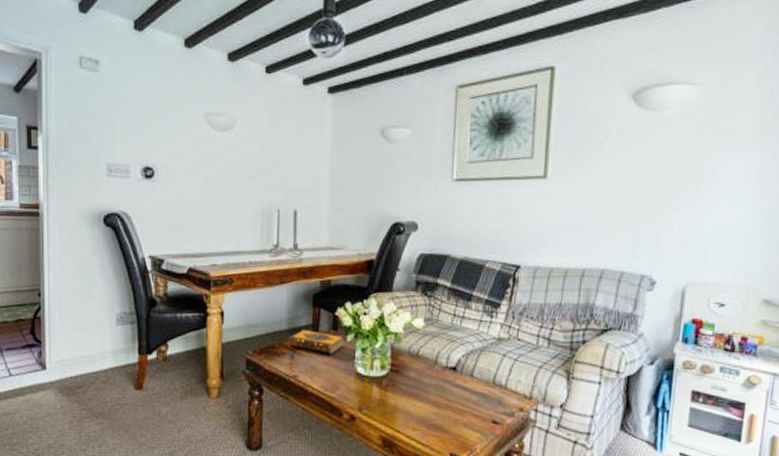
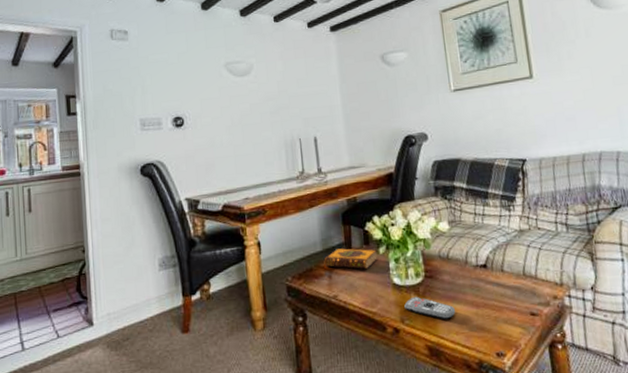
remote control: none [364,388,417,414] -> present [404,296,456,319]

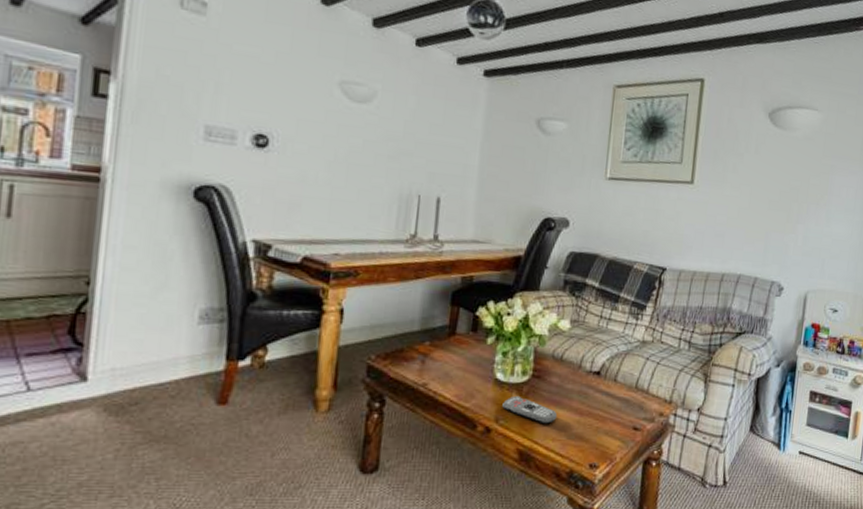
hardback book: present [324,248,377,270] -> none [419,331,484,360]

